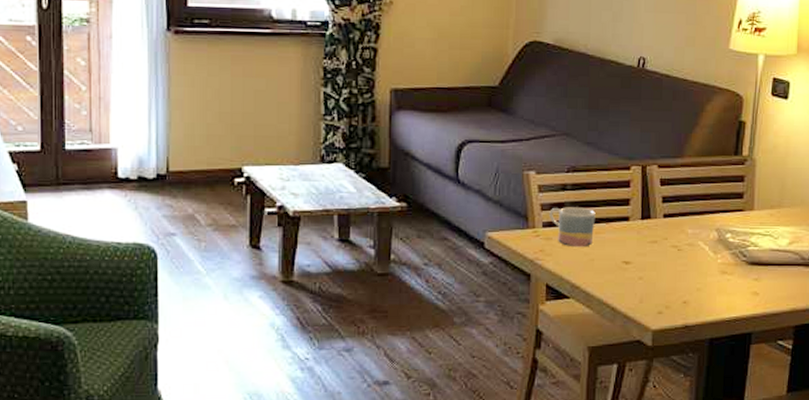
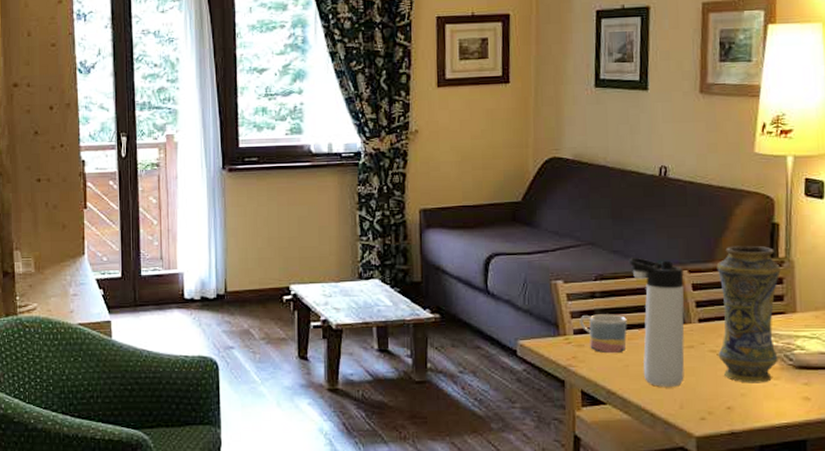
thermos bottle: none [601,151,653,281] -> present [628,258,685,387]
vase: none [679,142,743,278] -> present [716,245,781,383]

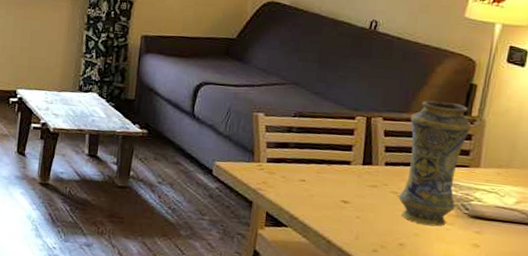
mug: present [579,314,627,354] -> none [274,146,318,184]
thermos bottle: present [628,258,685,387] -> none [325,100,379,220]

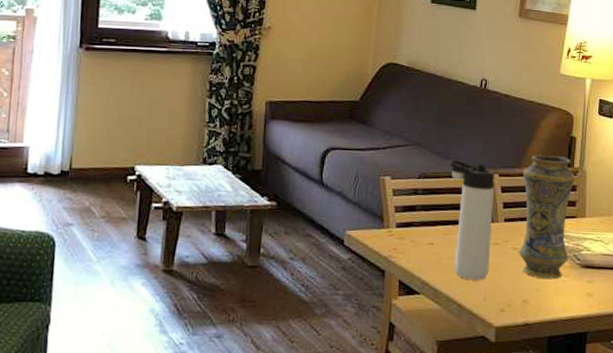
thermos bottle: none [325,100,379,220] -> present [449,160,495,280]

